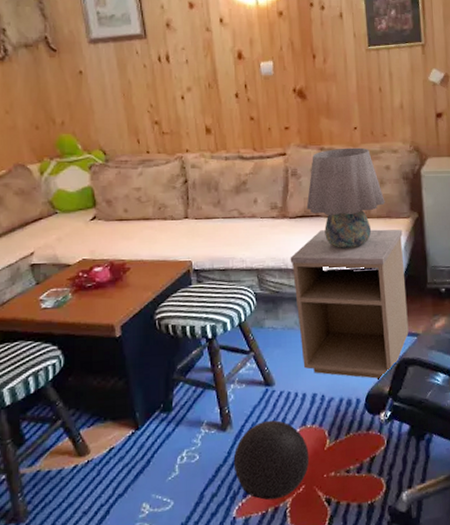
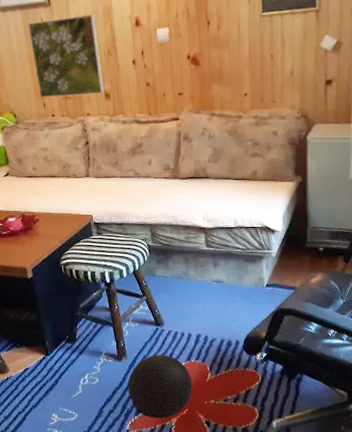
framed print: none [122,46,205,134] -> present [28,14,105,98]
nightstand: present [290,229,409,379] -> none [180,191,287,325]
table lamp: present [306,147,385,248] -> none [197,113,271,208]

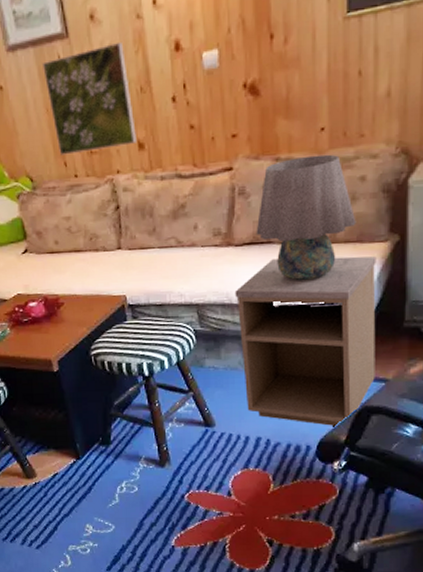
ball: present [127,354,193,419] -> none [172,460,251,535]
nightstand: none [180,191,287,325] -> present [234,256,376,427]
table lamp: none [197,113,271,208] -> present [256,154,357,280]

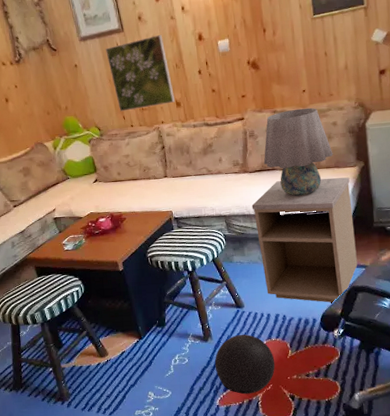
ball: none [172,460,251,535] -> present [214,334,275,395]

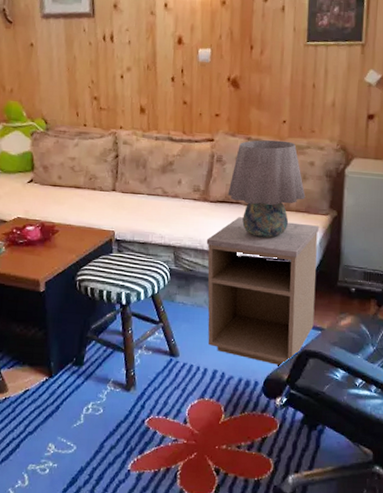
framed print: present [106,34,176,112] -> none [69,28,140,108]
ball: present [214,334,275,395] -> none [133,388,204,461]

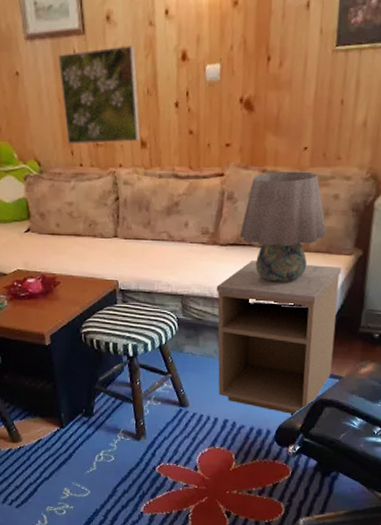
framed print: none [69,28,140,108] -> present [58,44,141,144]

